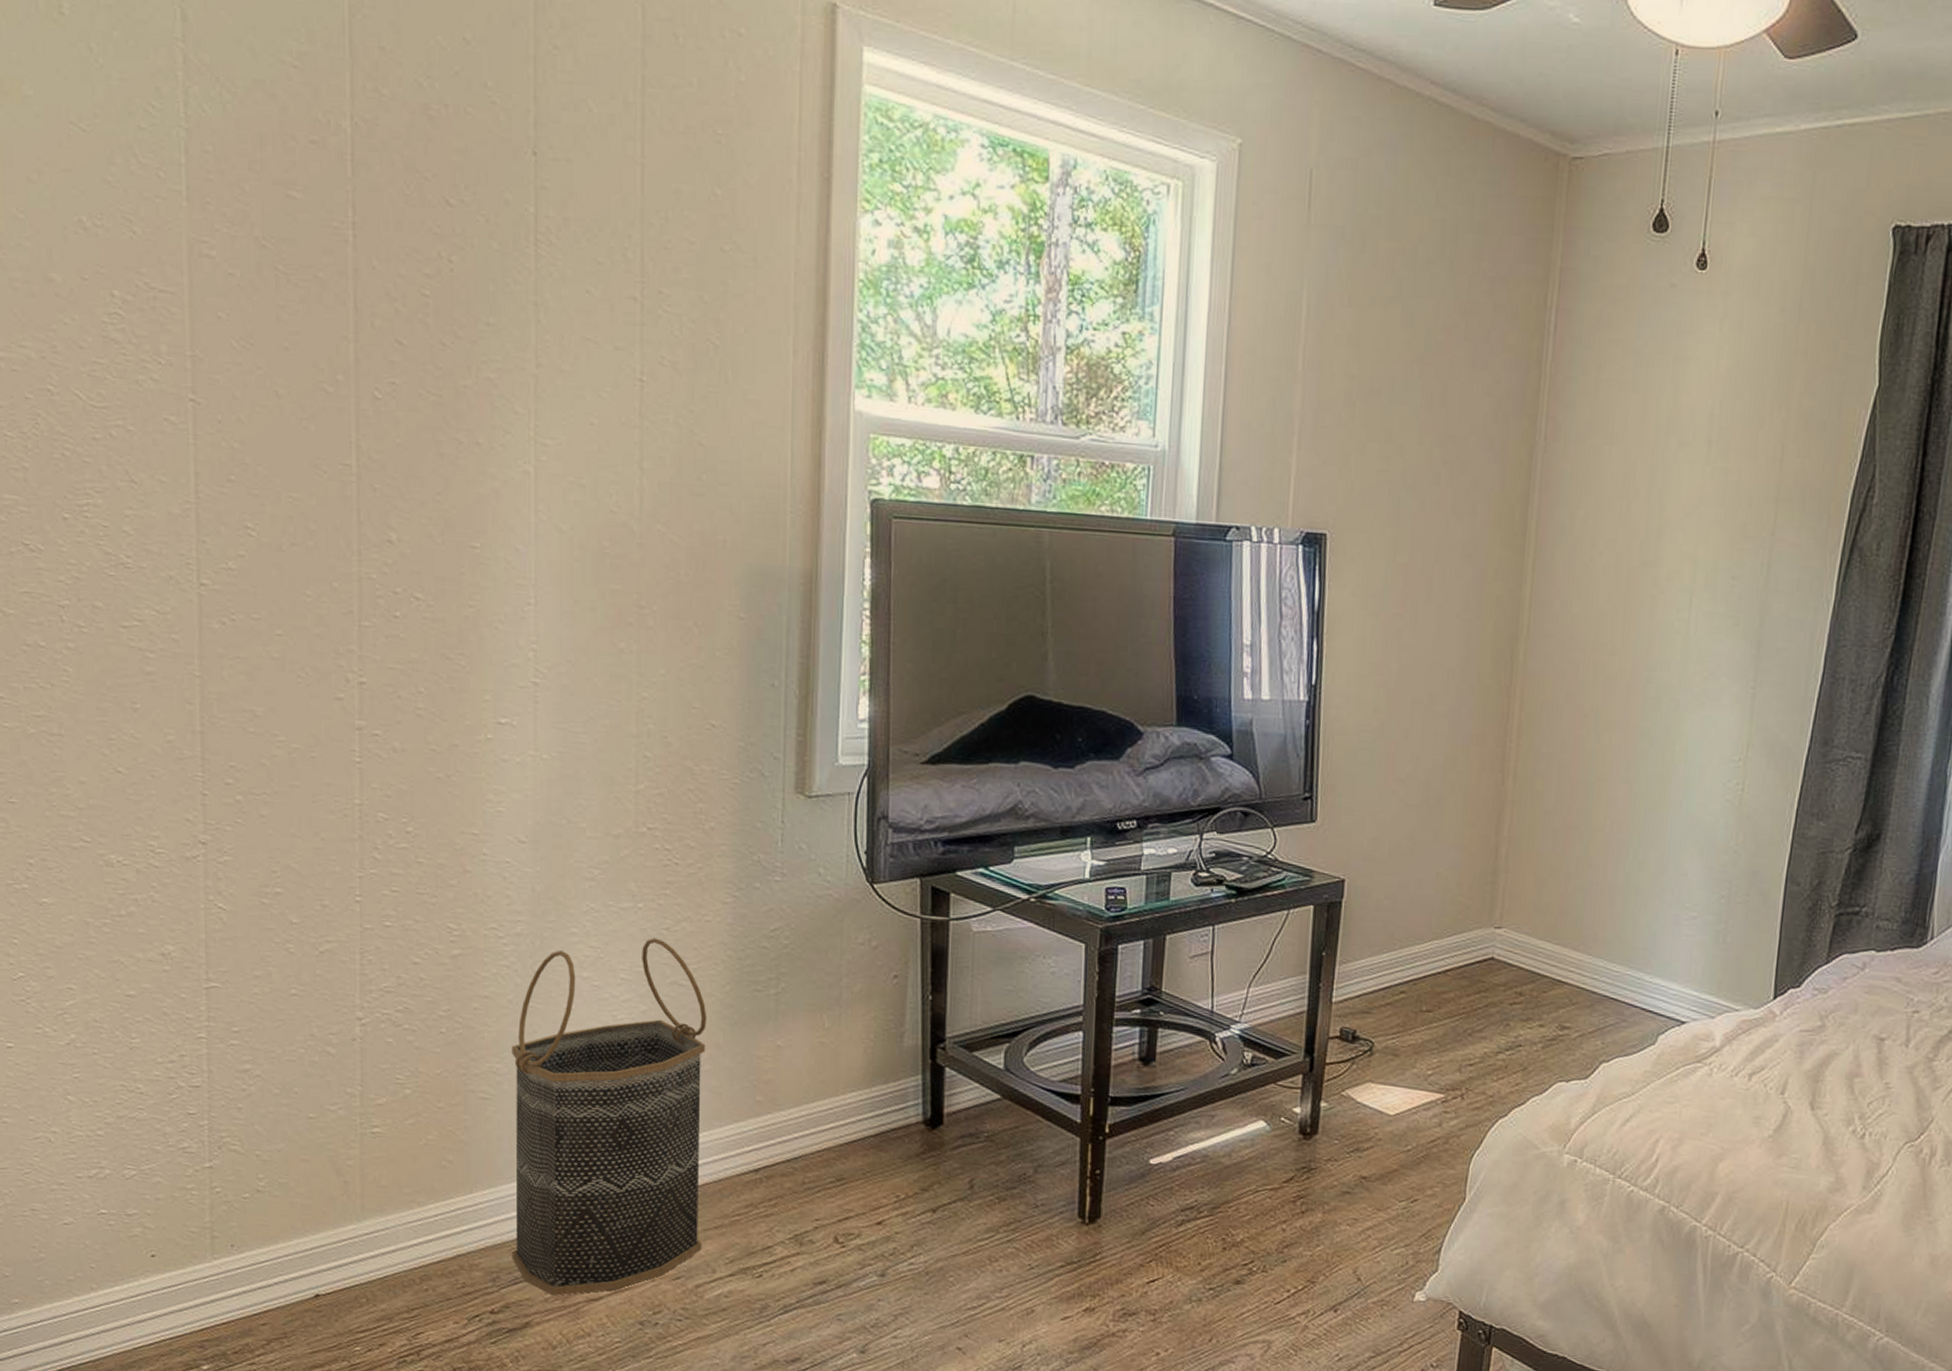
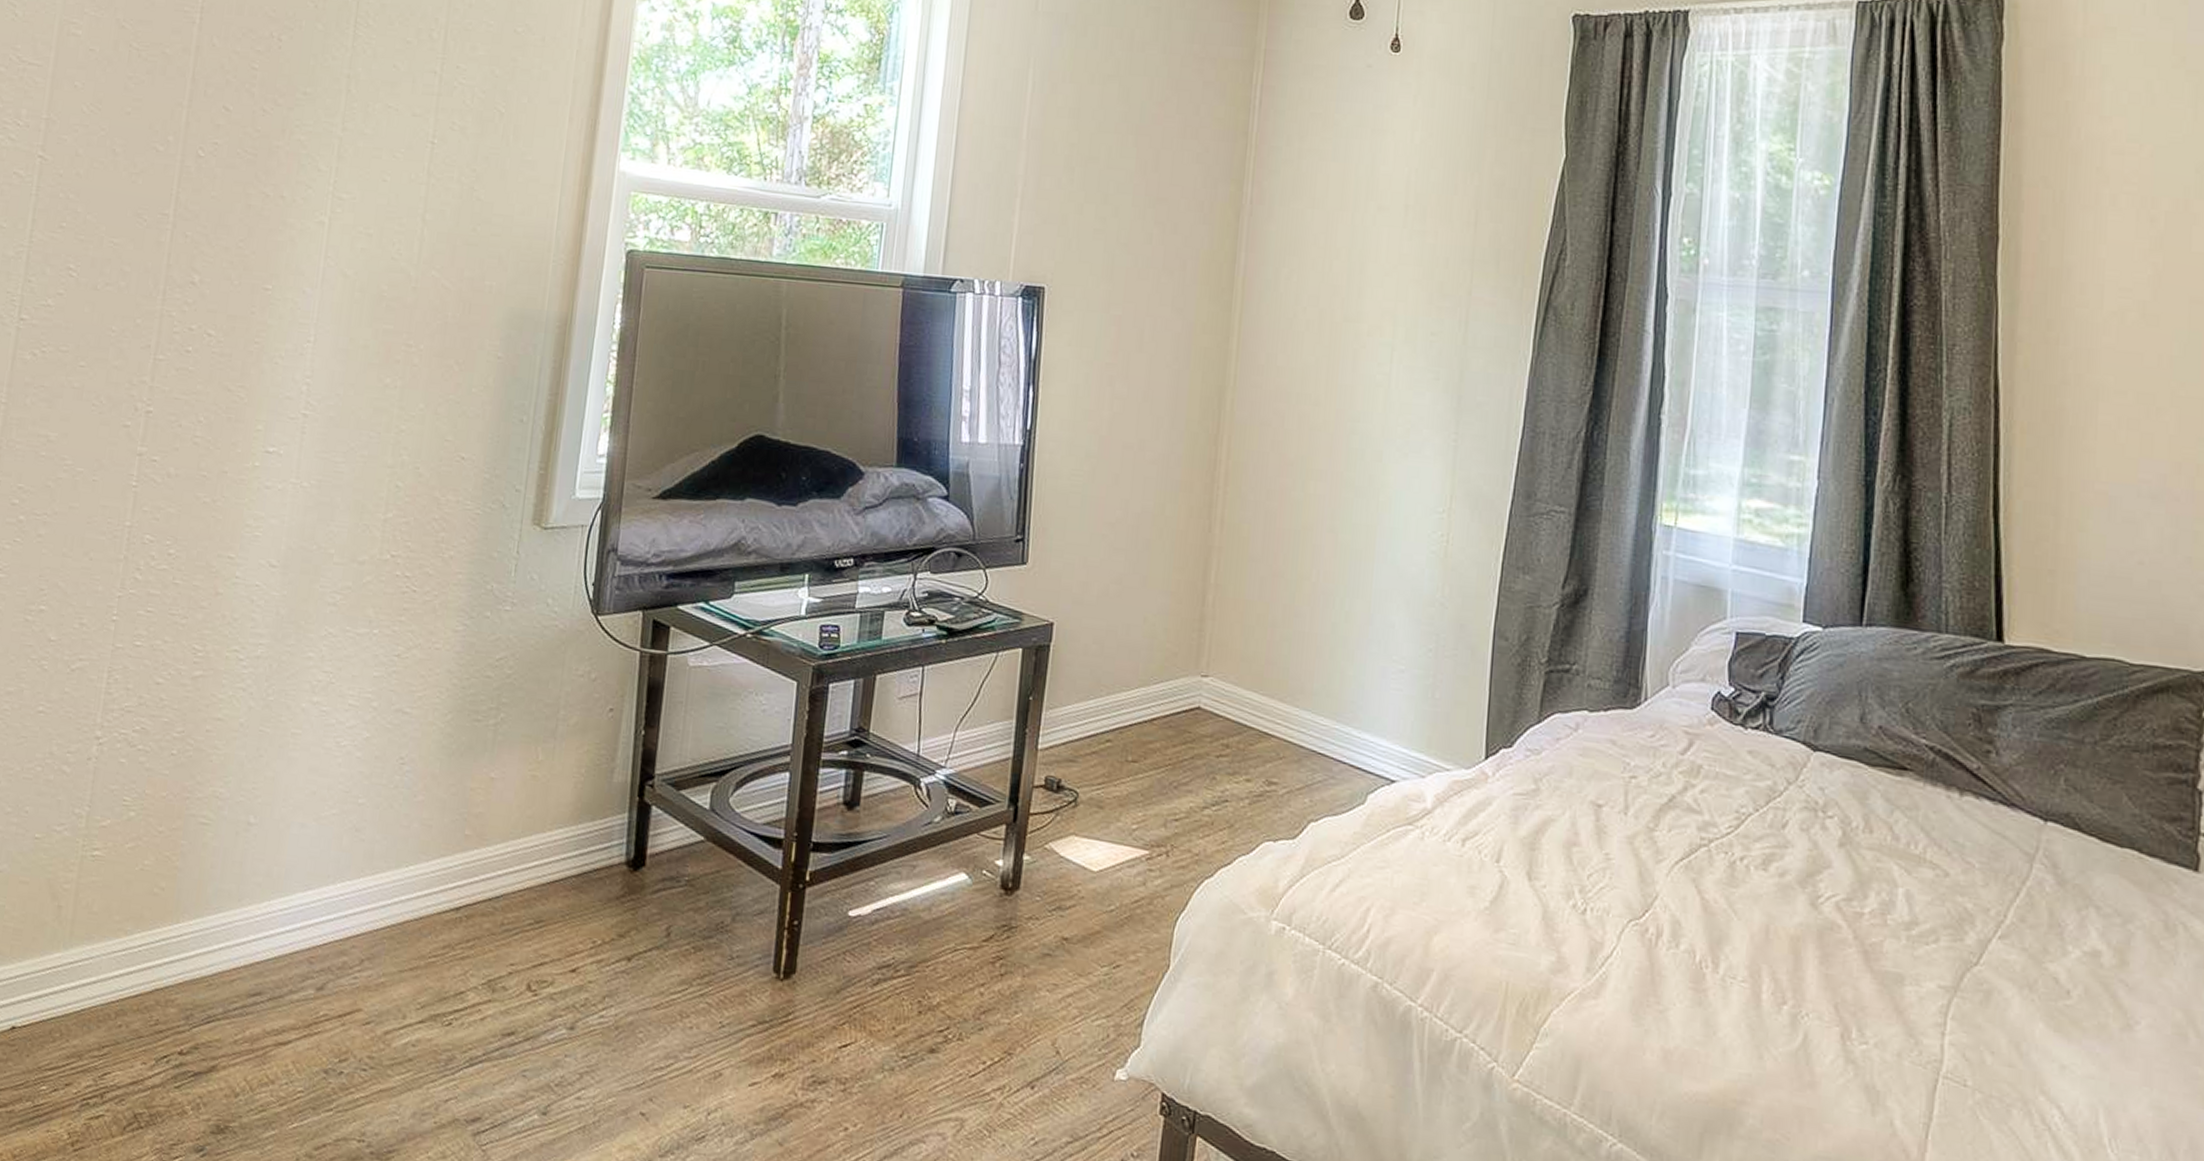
basket: present [511,938,707,1296] -> none [207,664,427,1038]

